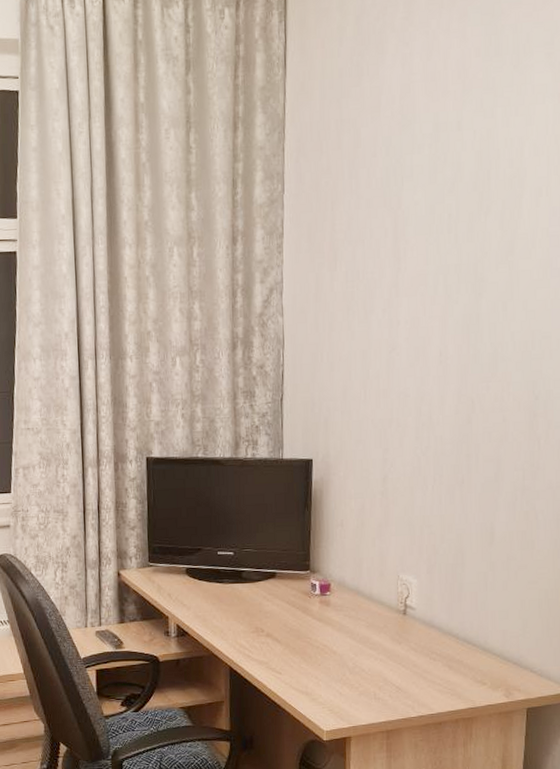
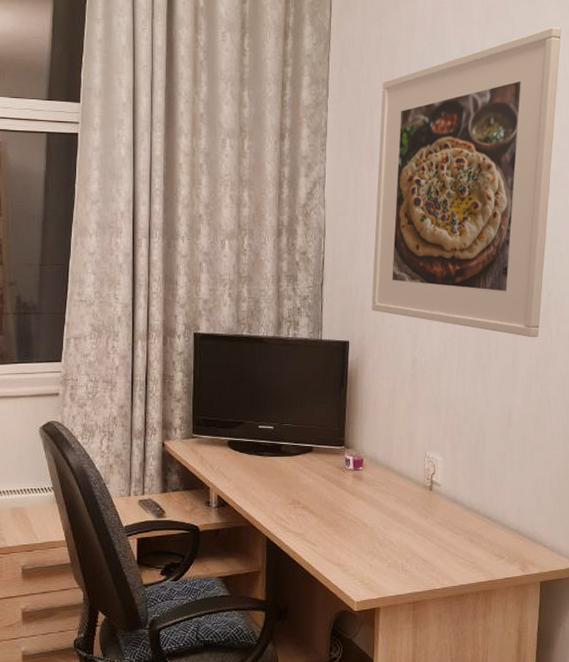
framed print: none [336,91,552,447] -> present [371,26,561,337]

